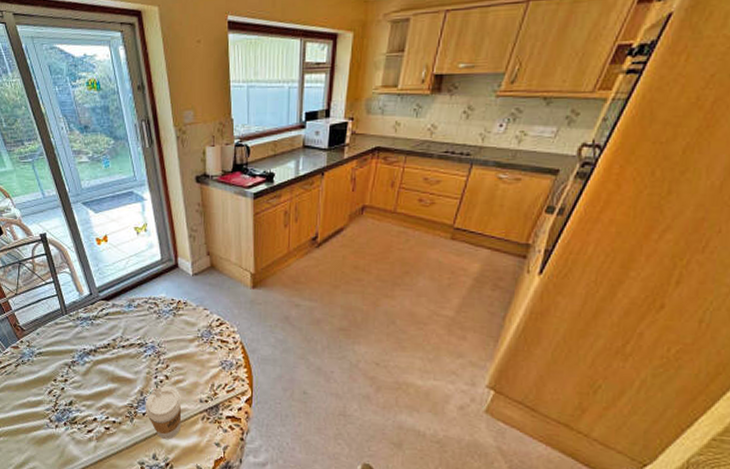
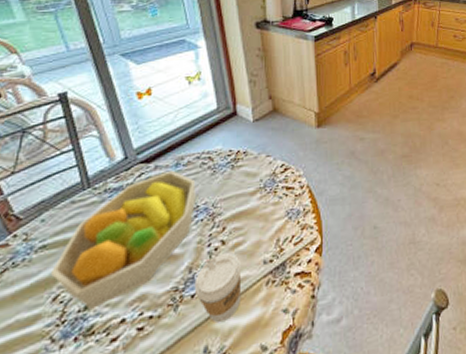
fruit bowl: none [46,309,145,406] -> present [51,170,196,310]

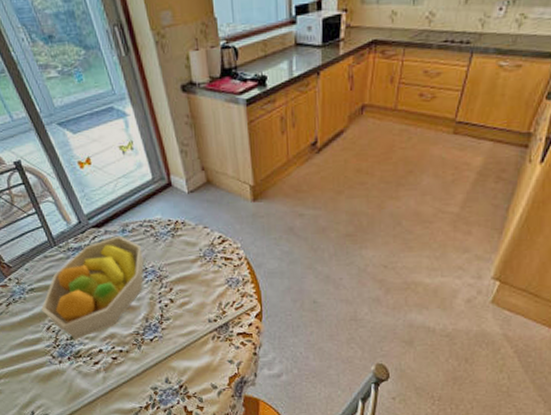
coffee cup: present [194,253,242,323] -> none [151,310,192,363]

